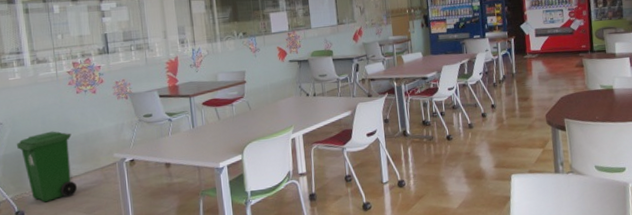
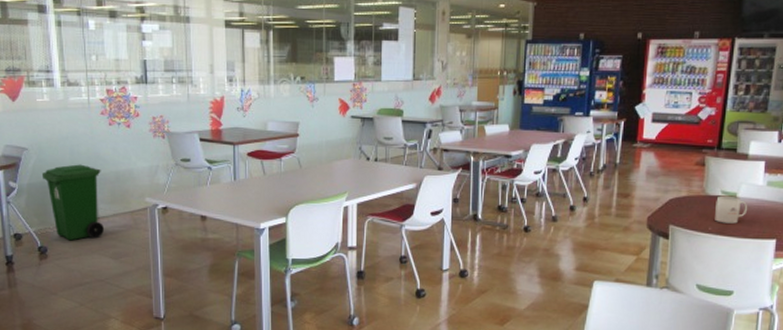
mug: none [597,88,624,112] -> present [715,195,748,224]

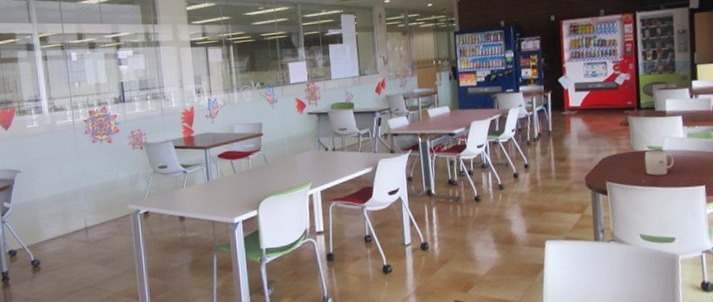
trash bin: present [41,164,105,241] -> none [33,180,92,252]

